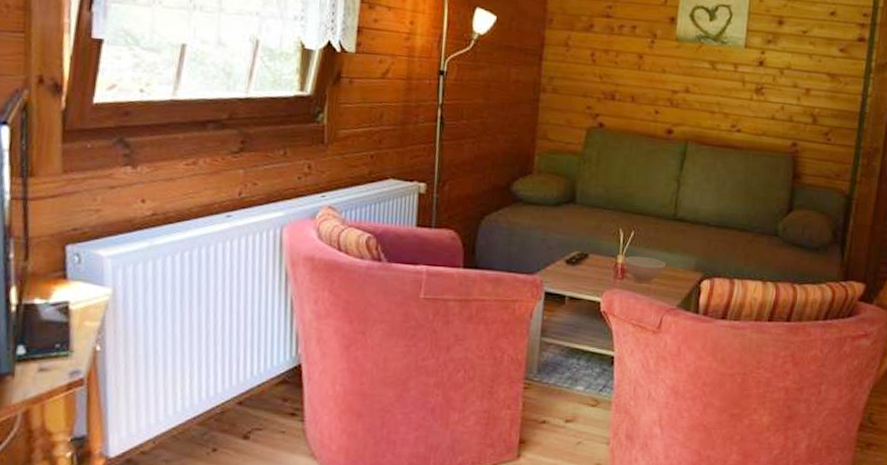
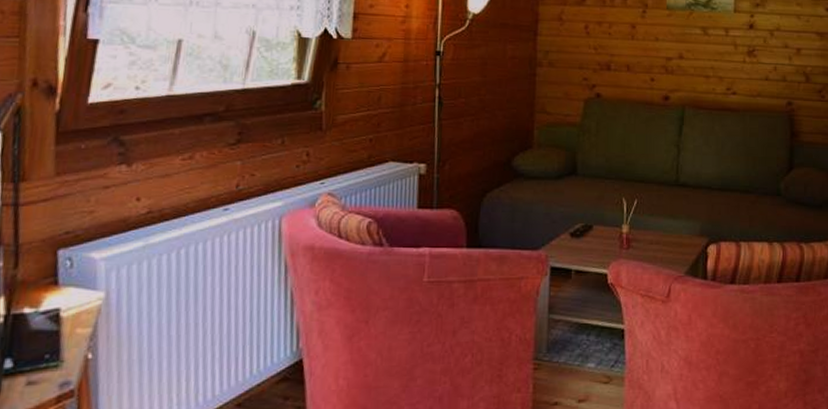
bowl: present [624,256,665,284] -> none [629,224,670,252]

